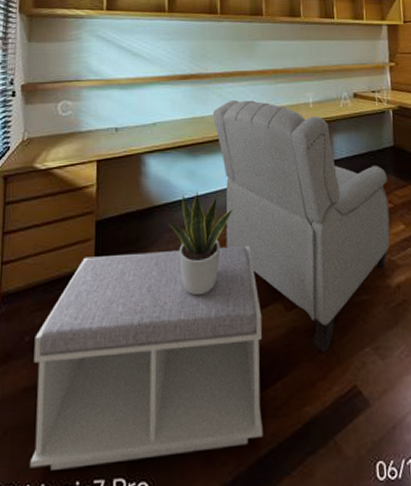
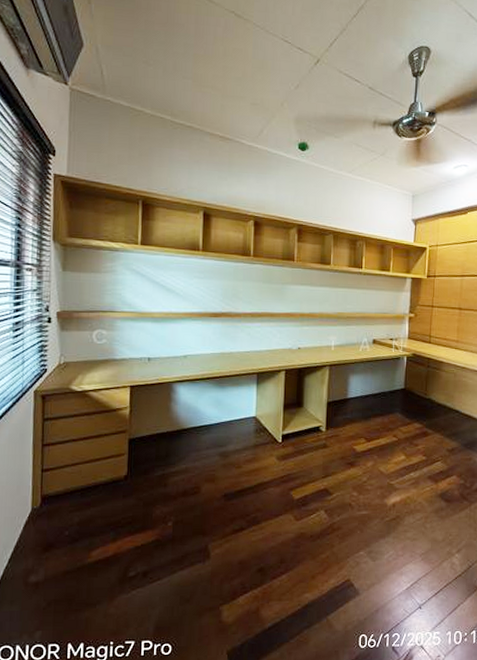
bench: present [29,246,263,470] -> none [70,466,275,633]
potted plant: present [167,191,233,296] -> none [194,418,255,505]
chair: present [213,99,391,353] -> none [241,338,395,554]

